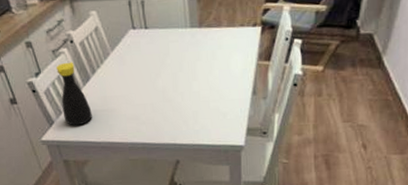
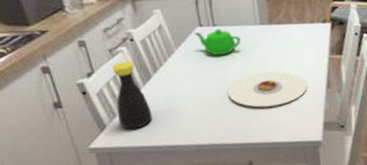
teapot: none [128,32,172,59] -> present [195,29,241,56]
plate: none [159,76,234,111] -> present [228,71,308,107]

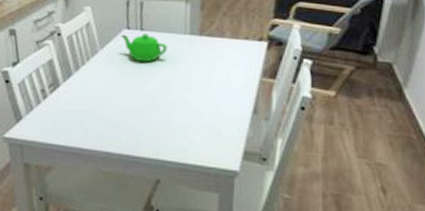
bottle: present [113,60,152,130] -> none [34,55,67,126]
plate: present [228,71,308,107] -> none [146,85,232,125]

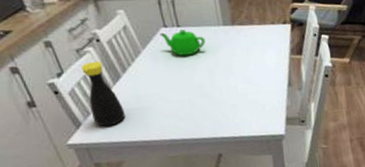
bottle: none [34,55,67,126] -> present [81,61,125,127]

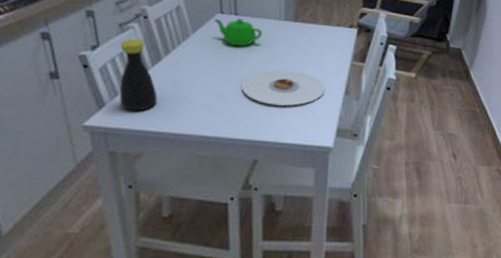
plate: none [195,70,270,105] -> present [242,69,325,106]

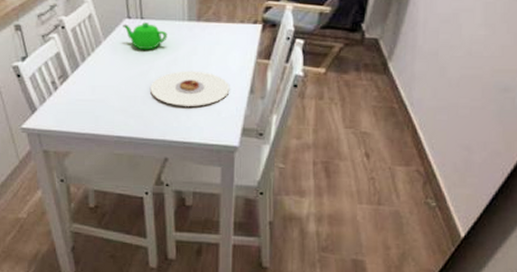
bottle: present [119,38,158,112] -> none [45,48,78,115]

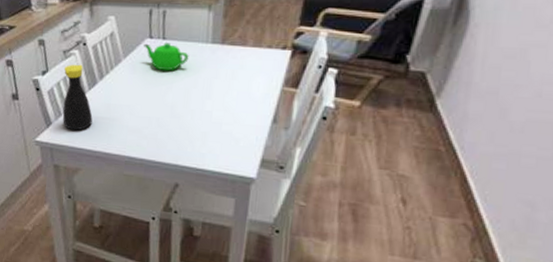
bottle: none [45,48,78,115] -> present [62,64,93,131]
plate: present [150,71,230,106] -> none [166,94,251,133]

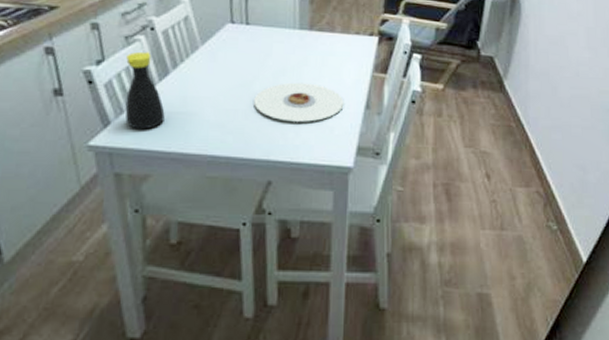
teapot: present [144,43,189,71] -> none [225,28,276,59]
plate: none [166,94,251,133] -> present [254,82,344,122]

